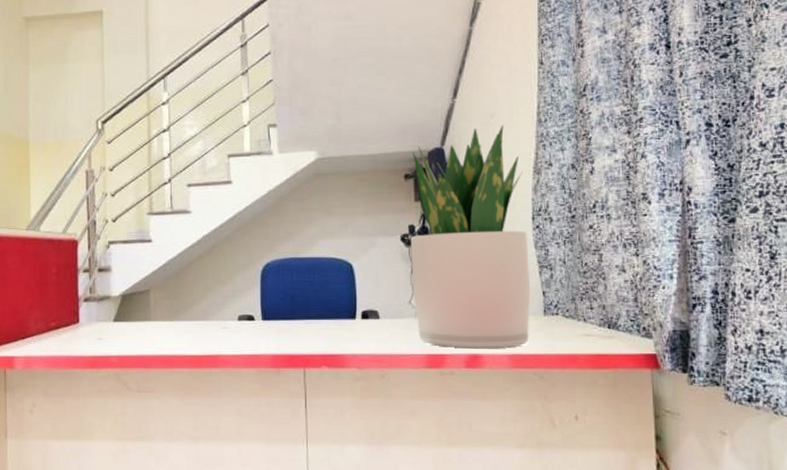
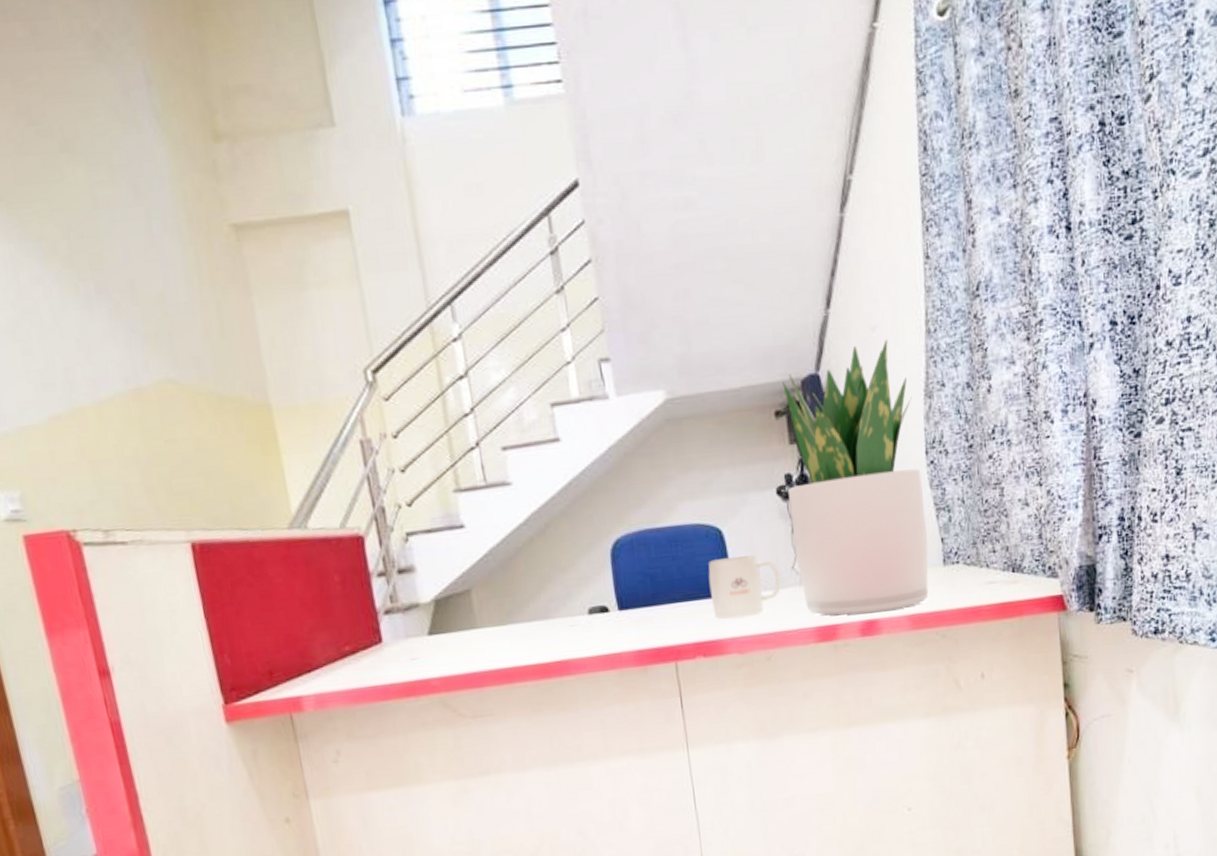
mug: none [338,287,399,339] -> present [708,554,782,620]

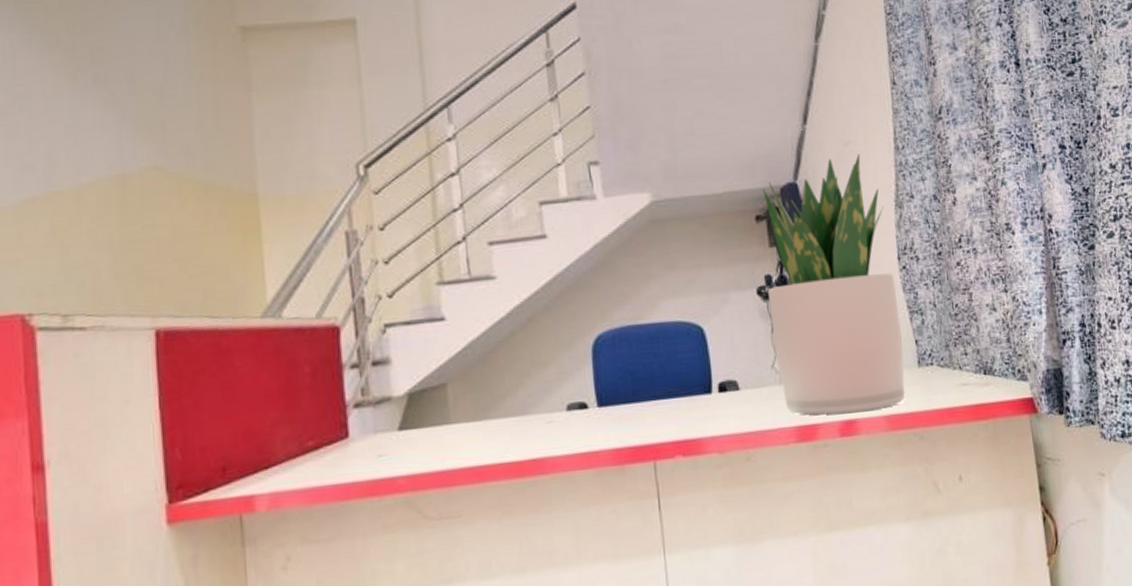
mug: present [708,554,782,620] -> none [688,353,762,418]

